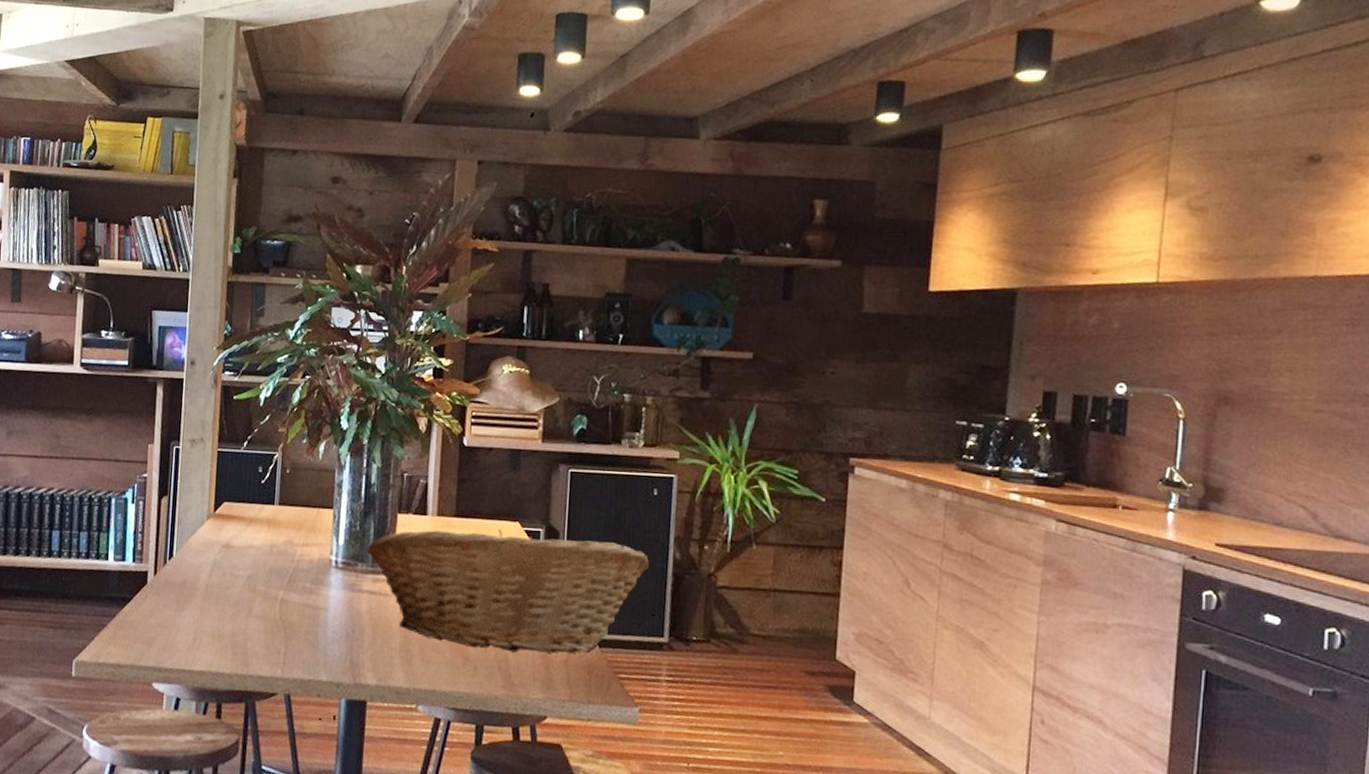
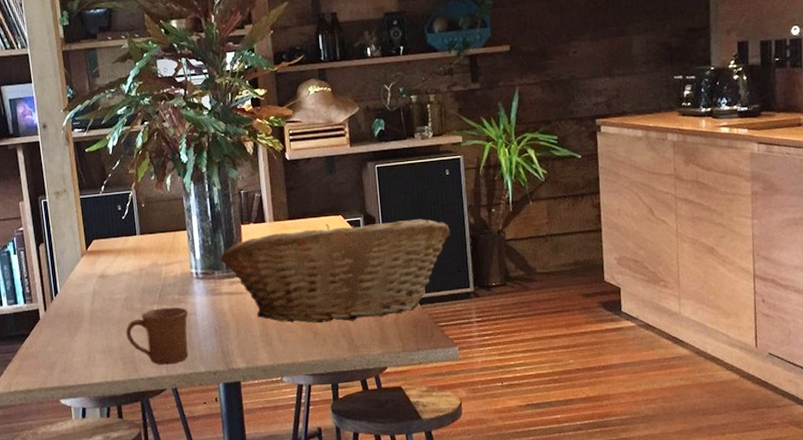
mug: none [242,595,318,665] -> present [126,307,189,365]

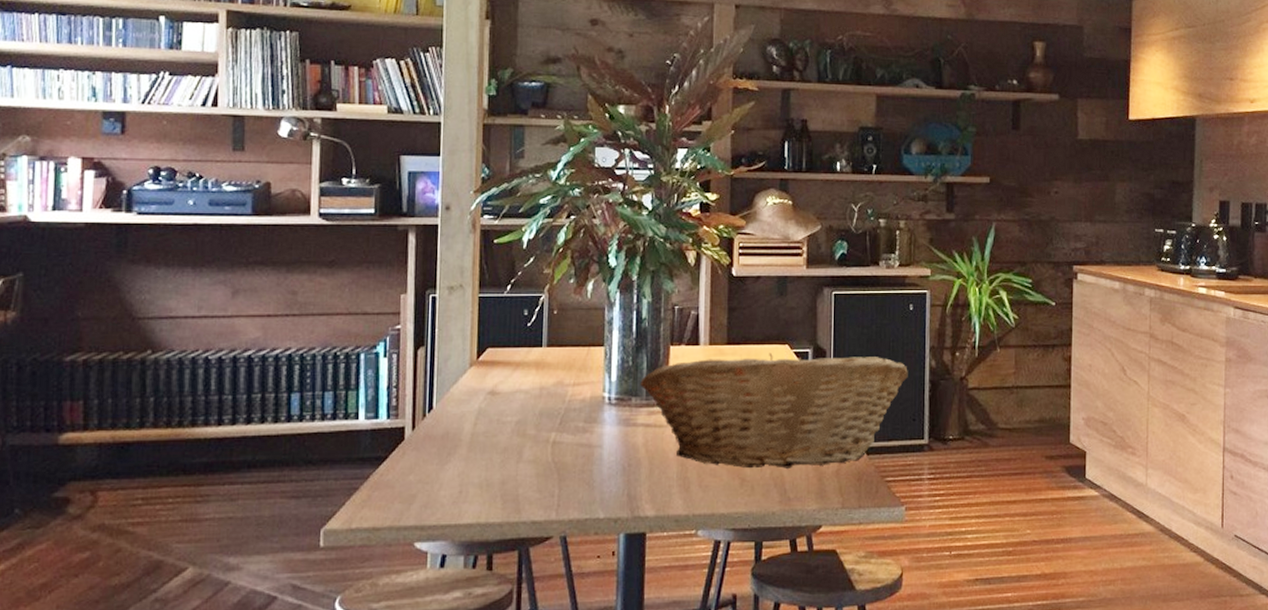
mug: present [126,307,189,365] -> none [512,436,592,507]

